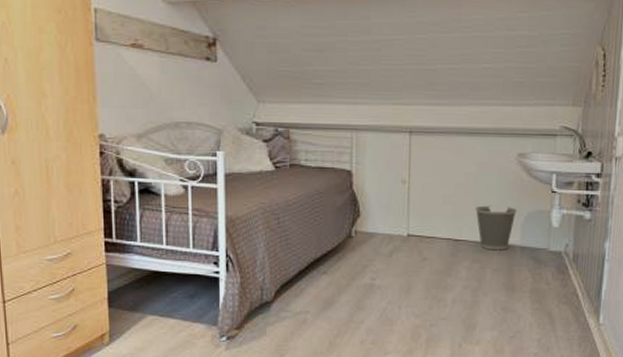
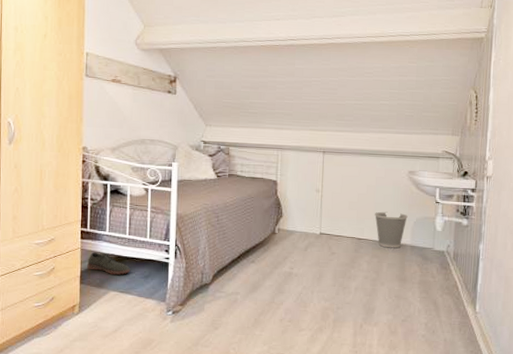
shoe: none [116,267,172,294] -> present [87,252,131,275]

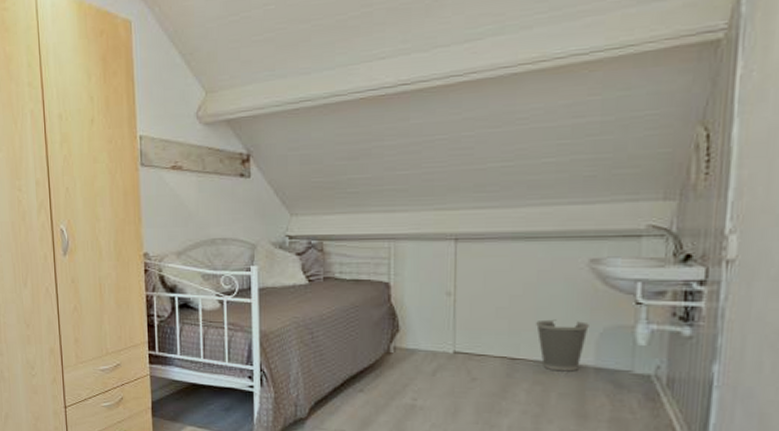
shoe: present [87,252,131,275] -> none [158,379,209,406]

